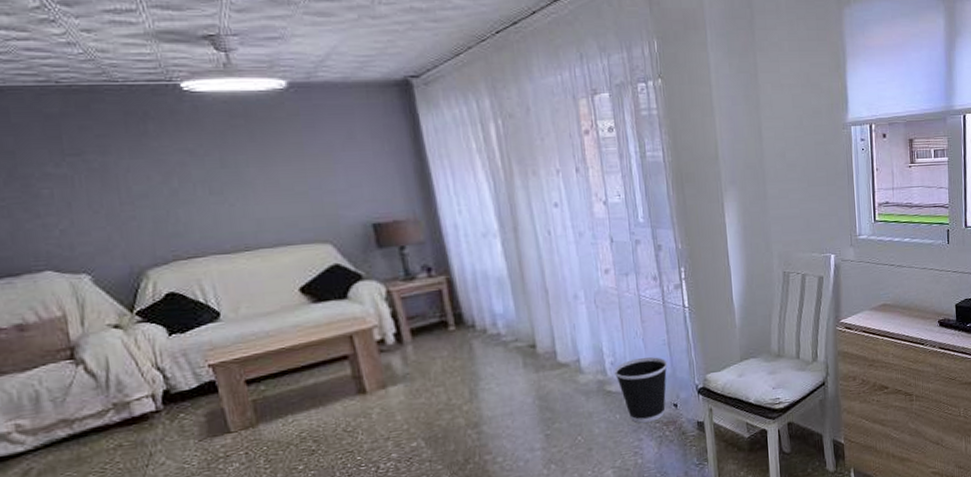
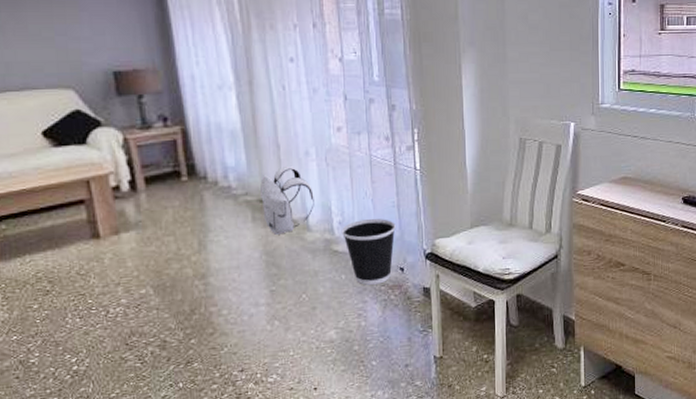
backpack: none [529,309,586,379] -> present [259,165,314,235]

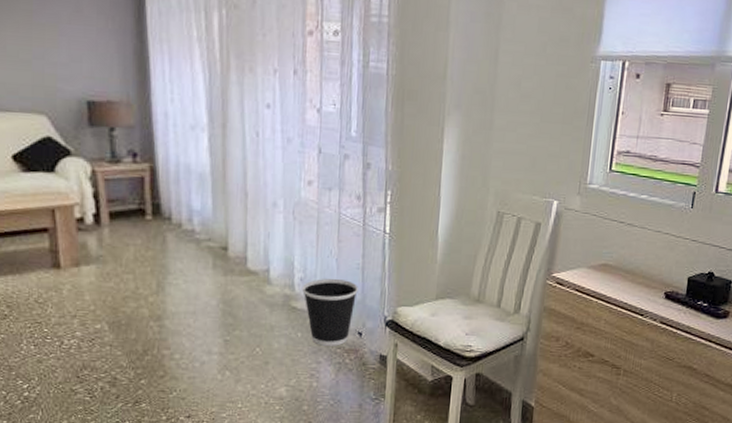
backpack: present [259,165,314,235] -> none [222,215,278,285]

